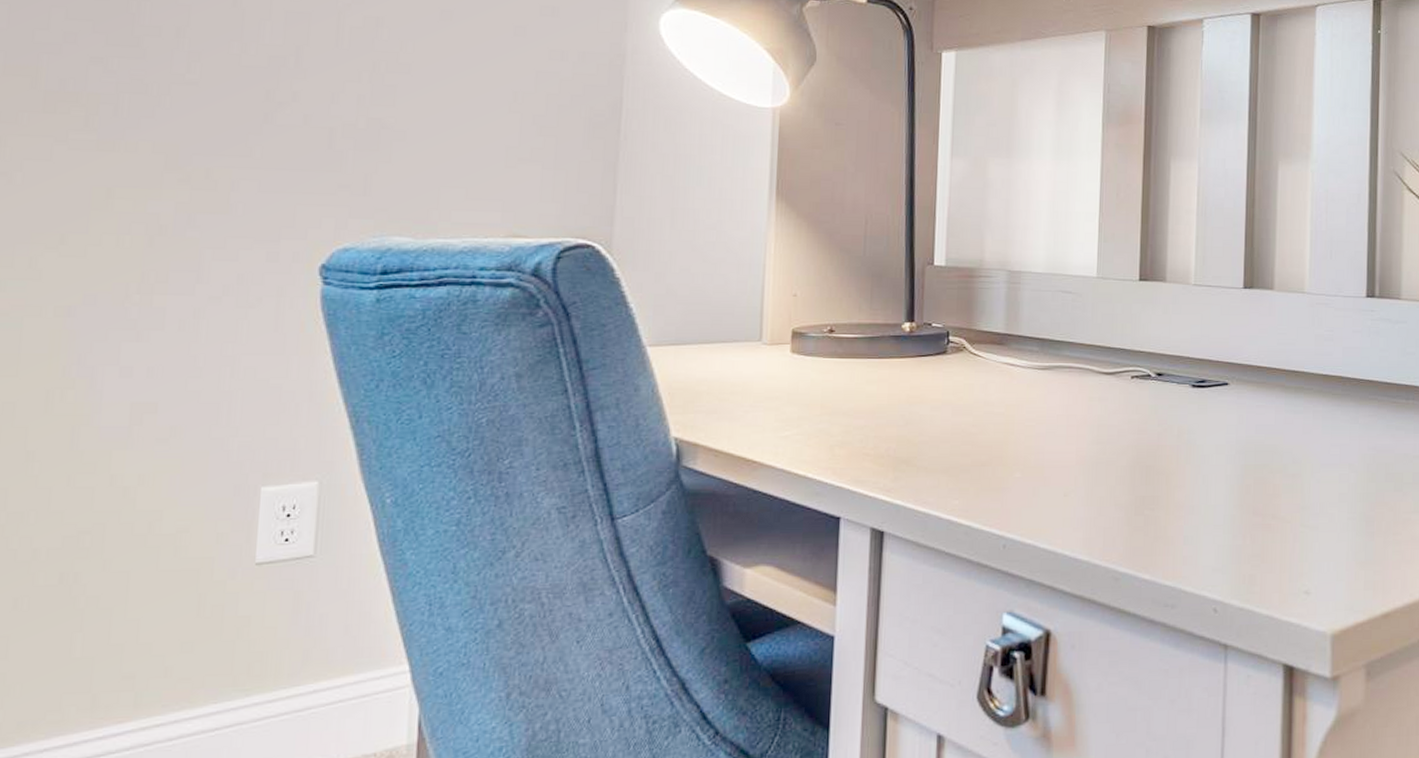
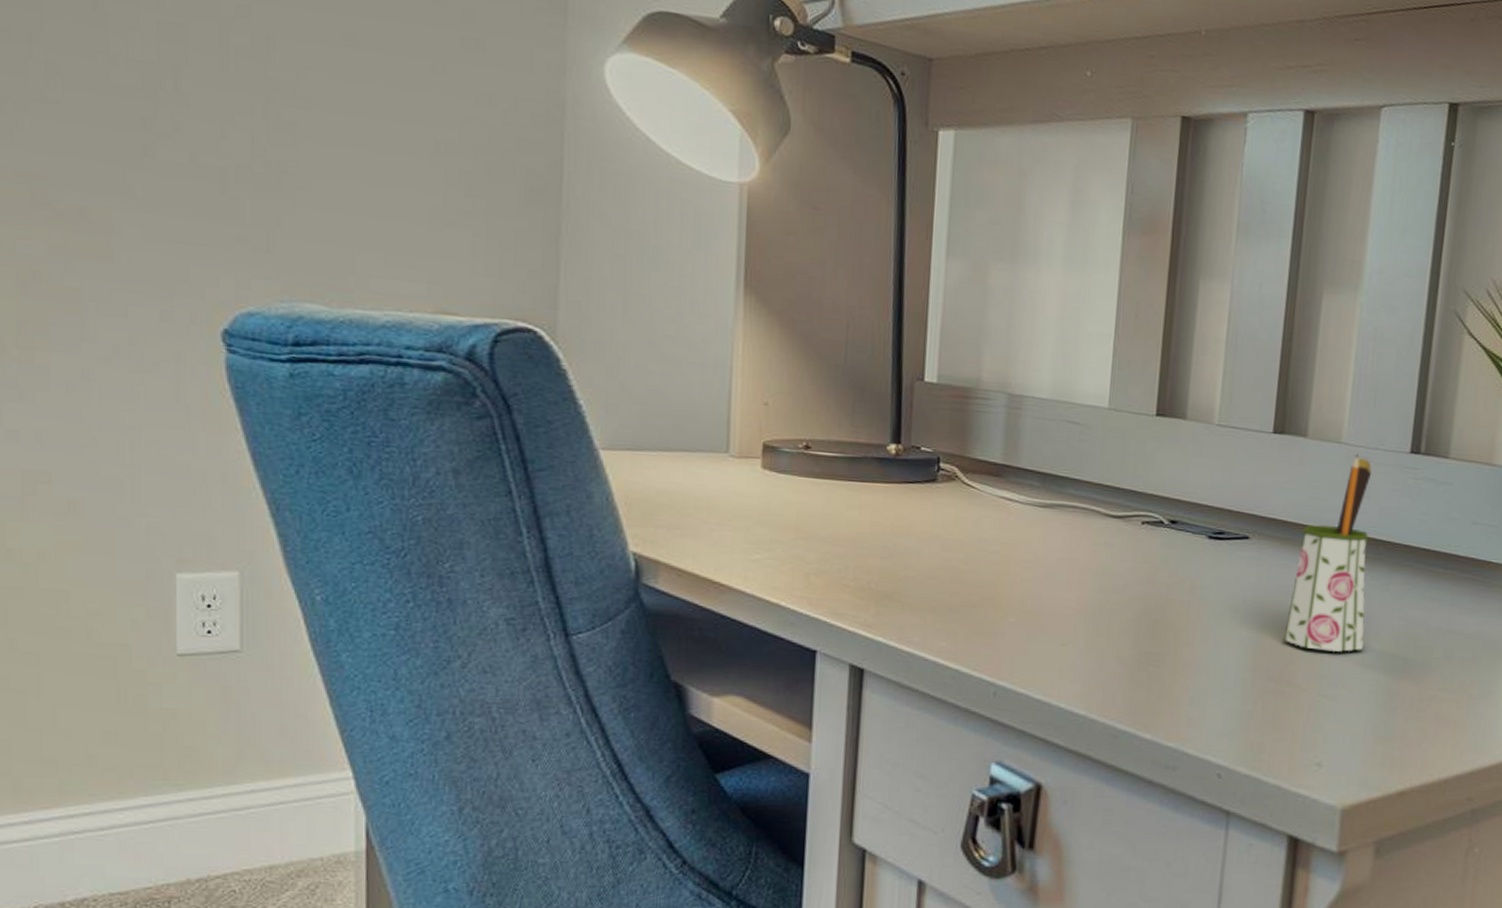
pen holder: none [1266,301,1339,485] -> present [1283,454,1372,653]

